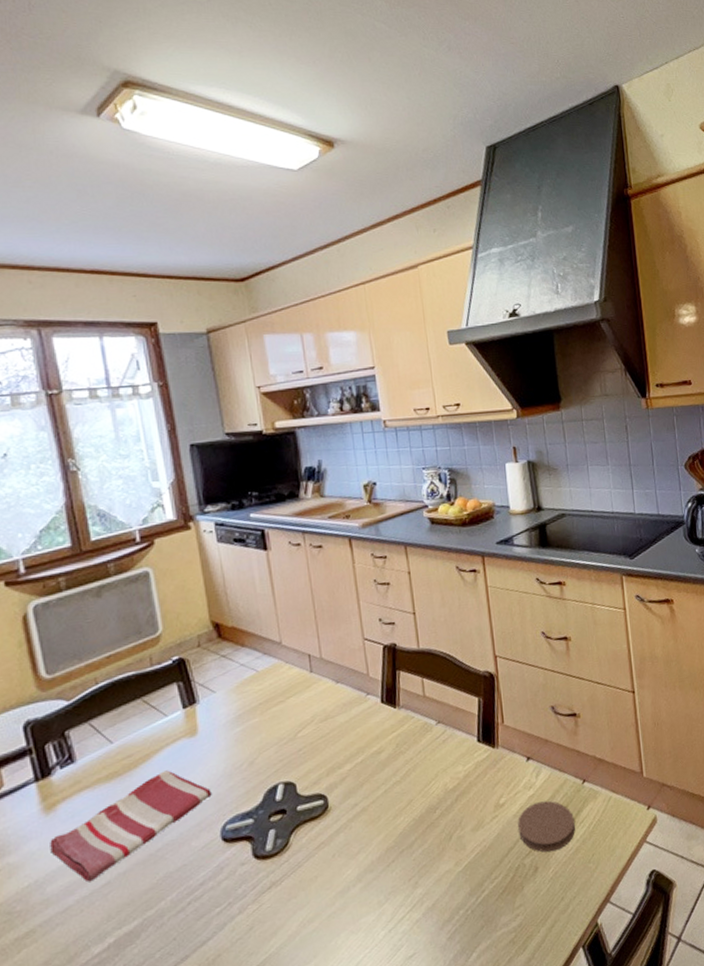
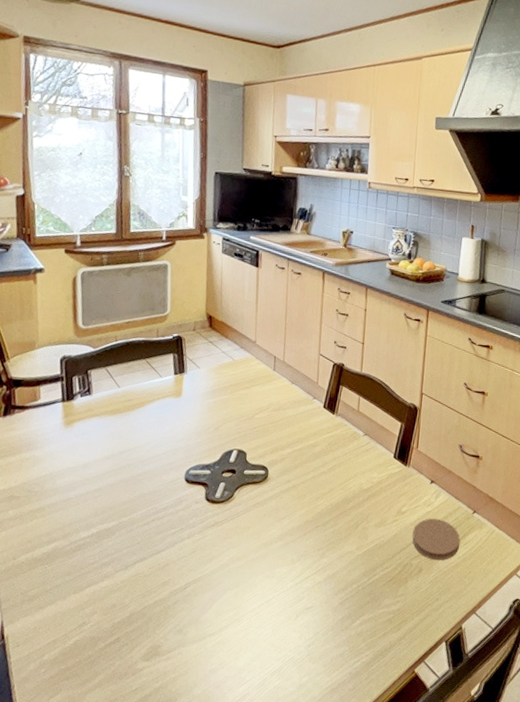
dish towel: present [50,770,212,882] -> none [64,417,184,485]

